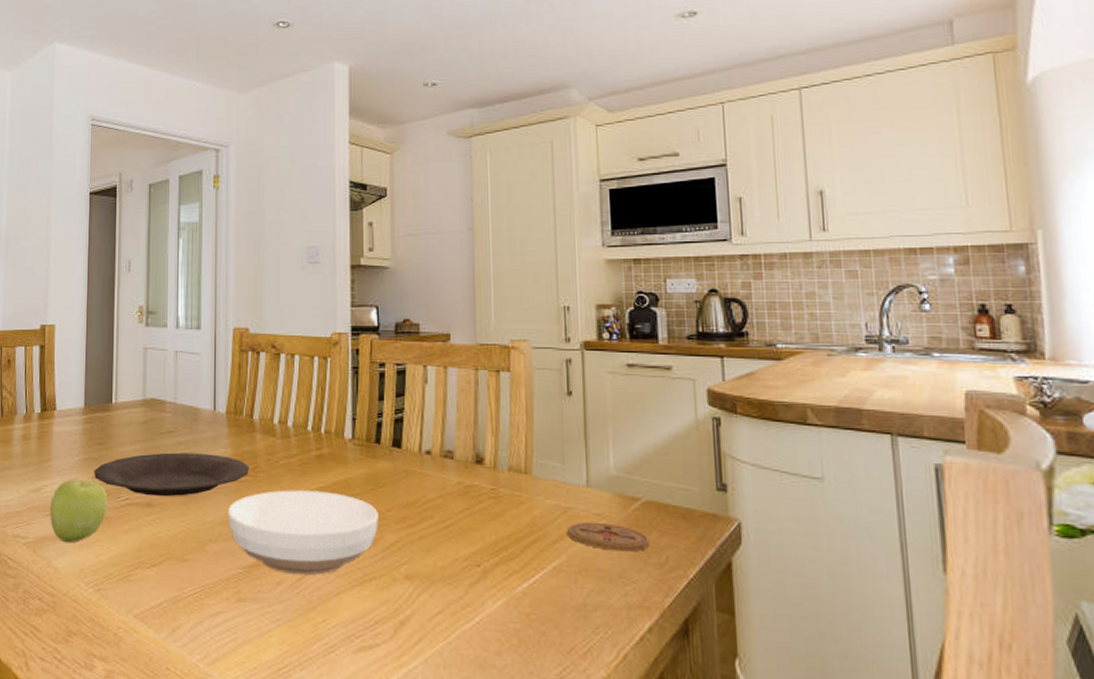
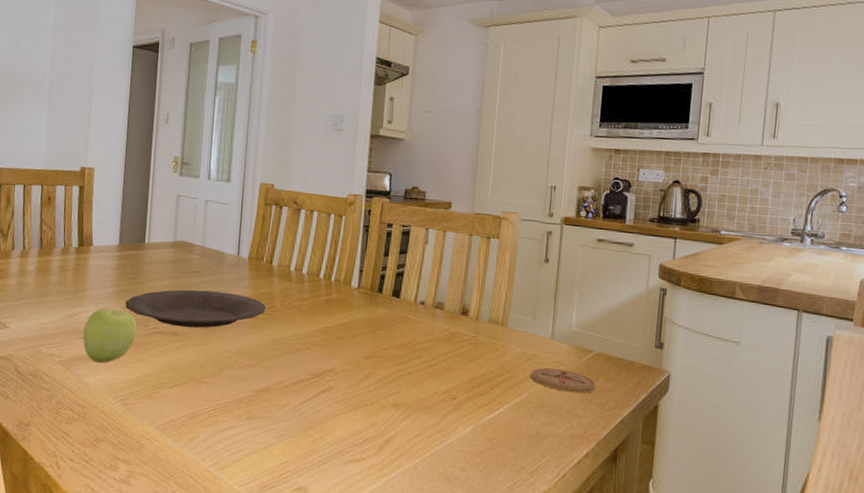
bowl: present [228,490,379,576] -> none [244,328,375,400]

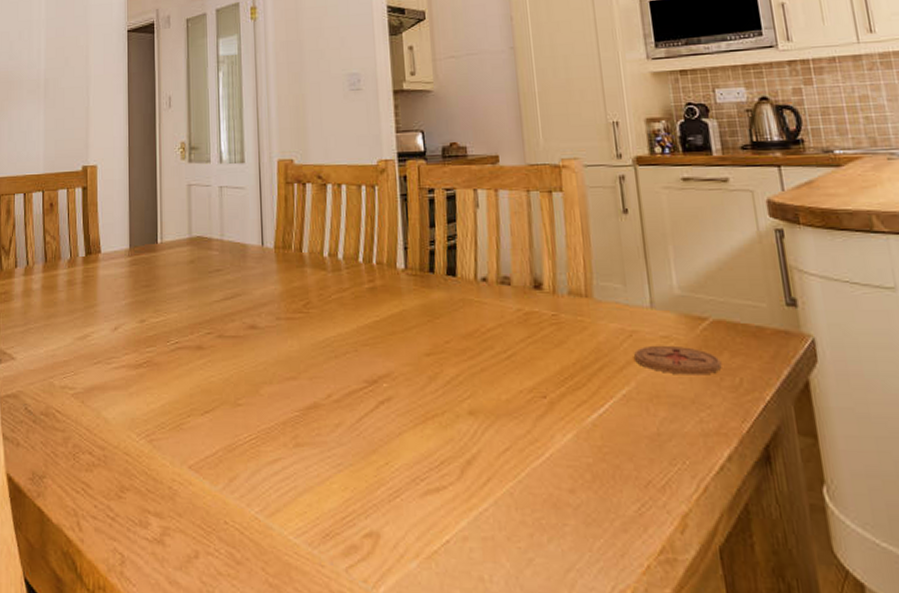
apple: present [83,309,137,363] -> none [98,325,157,392]
plate: present [125,289,267,328] -> none [142,291,302,339]

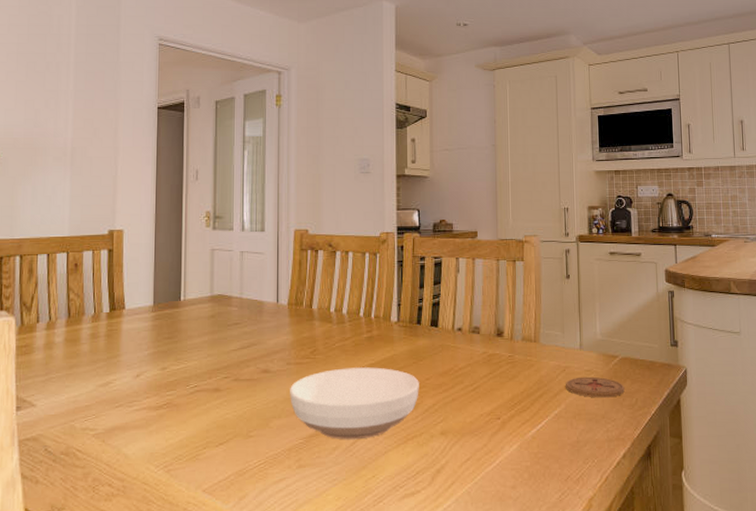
bowl: none [281,325,438,416] -> present [290,367,419,440]

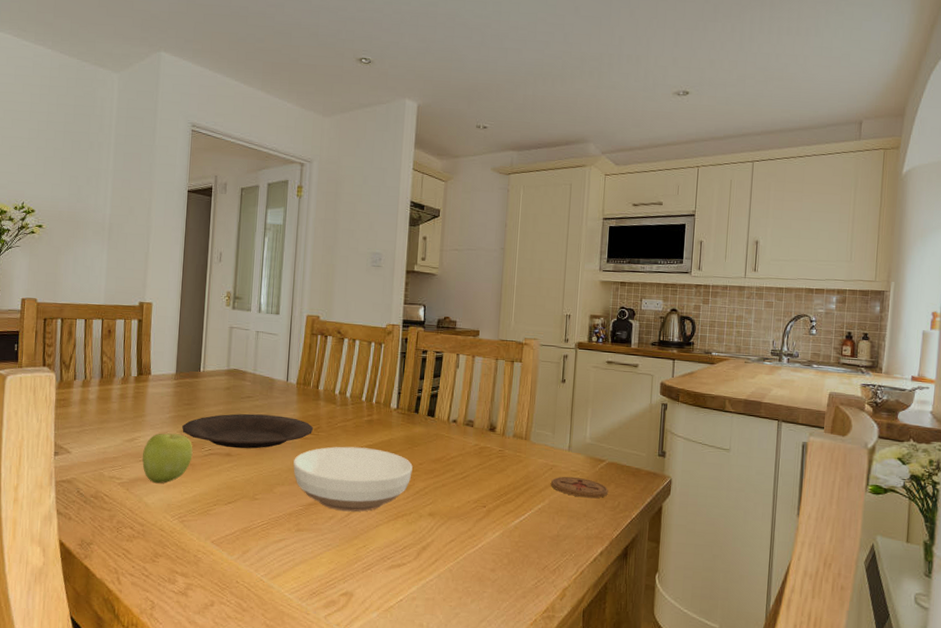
apple: none [119,372,177,431] -> present [142,433,193,484]
plate: none [163,341,310,382] -> present [182,413,314,449]

